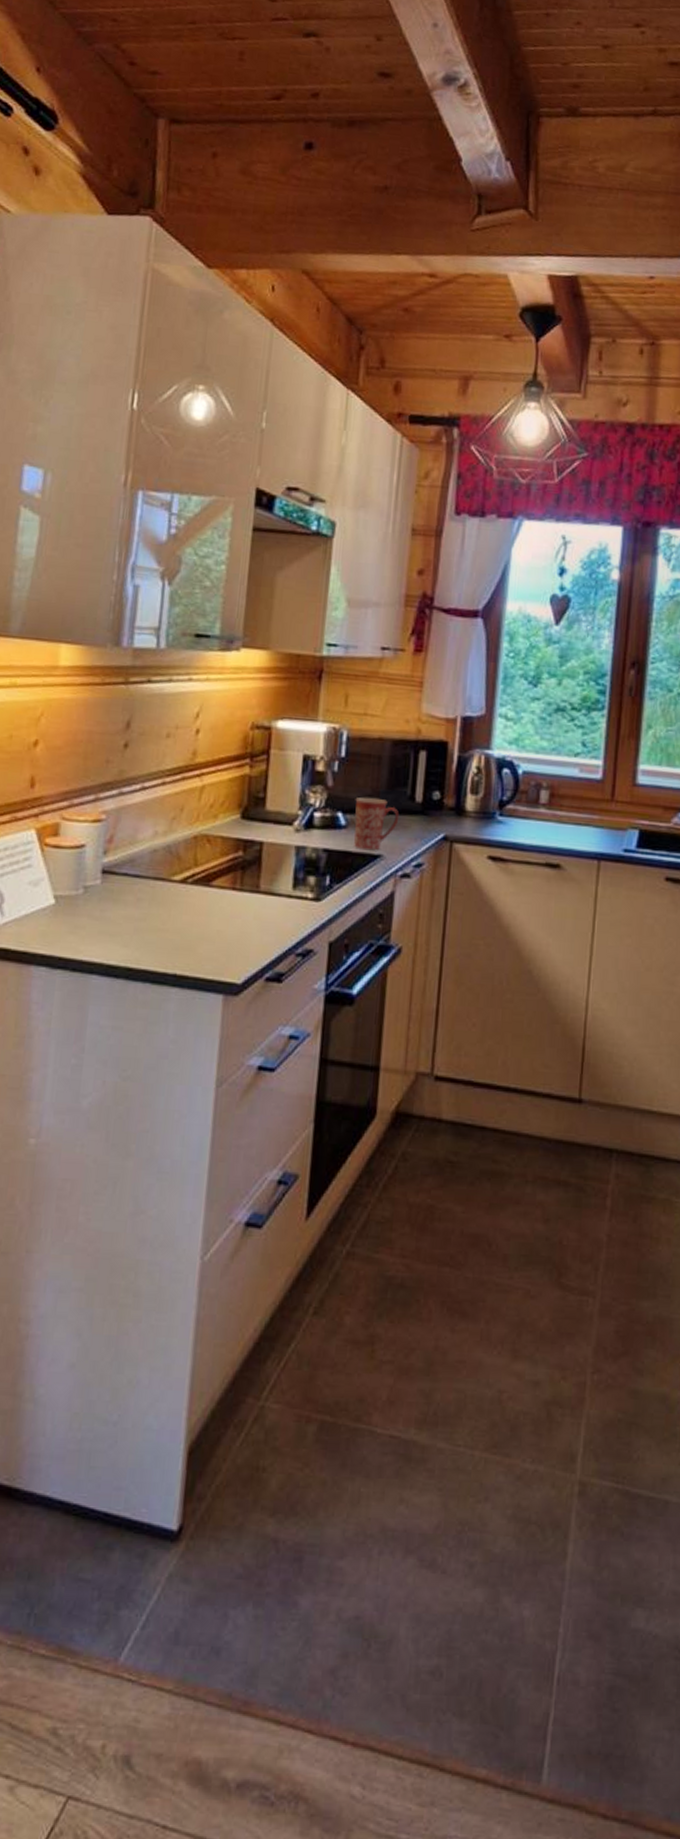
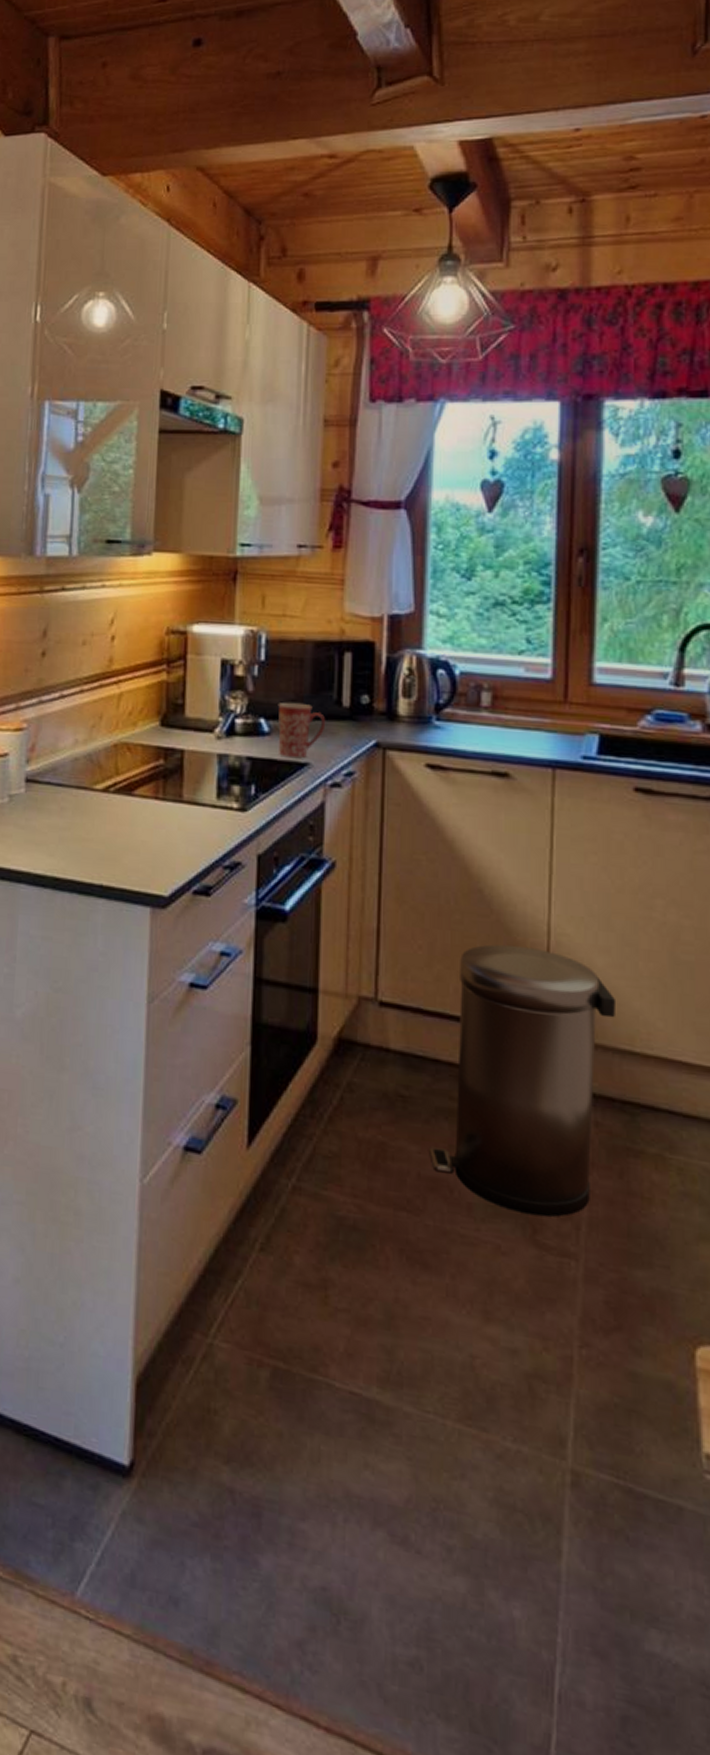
pedal bin: none [471,1020,640,1261] -> present [428,944,617,1217]

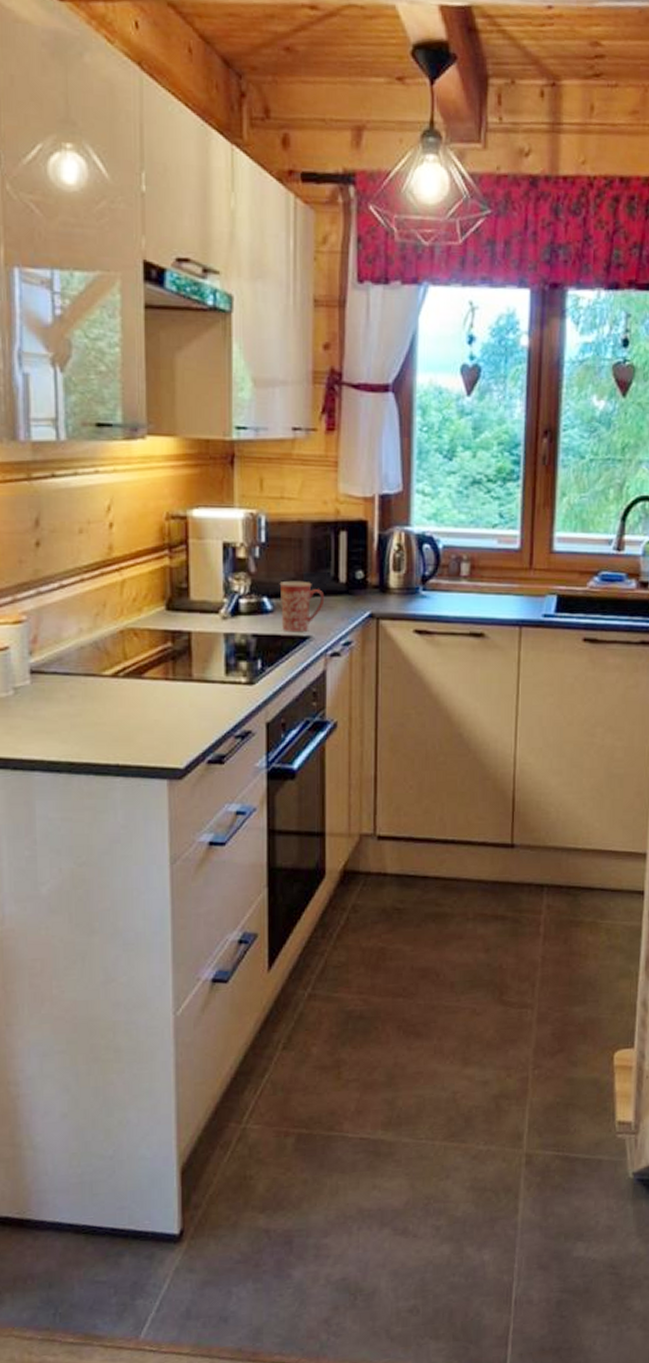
pedal bin: present [428,944,617,1217] -> none [419,776,566,983]

